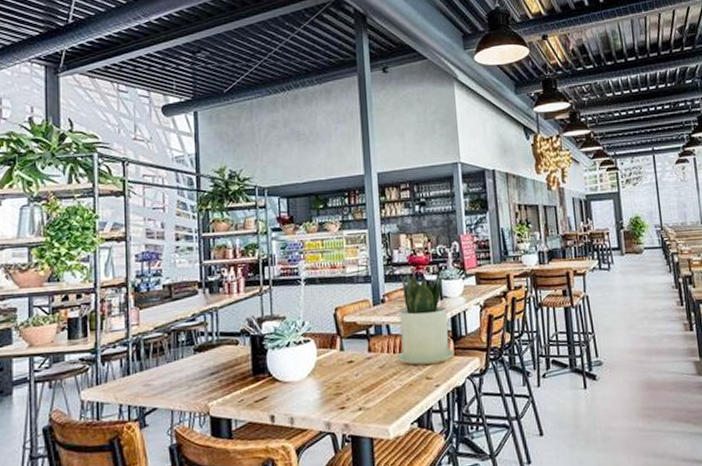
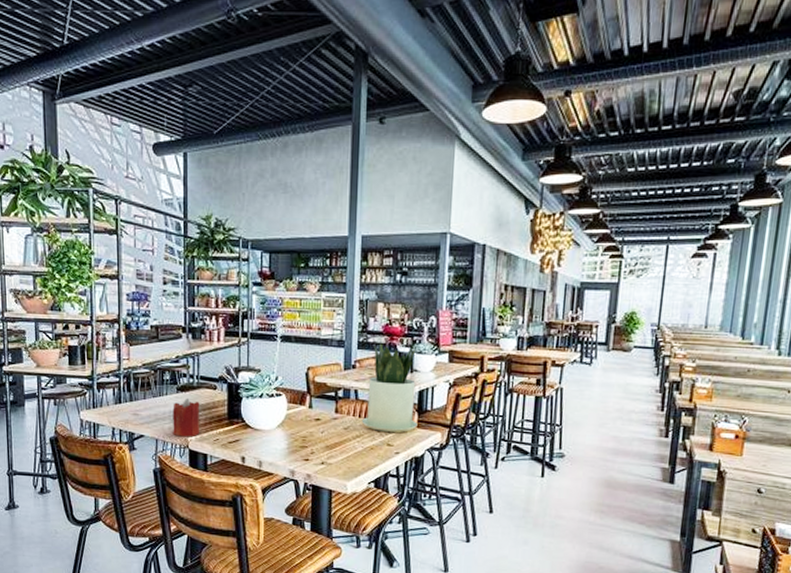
candle: none [190,358,222,404] -> present [173,398,200,437]

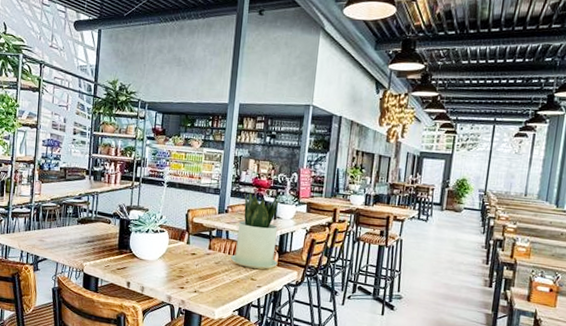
candle: present [173,398,200,437] -> none [71,229,96,263]

